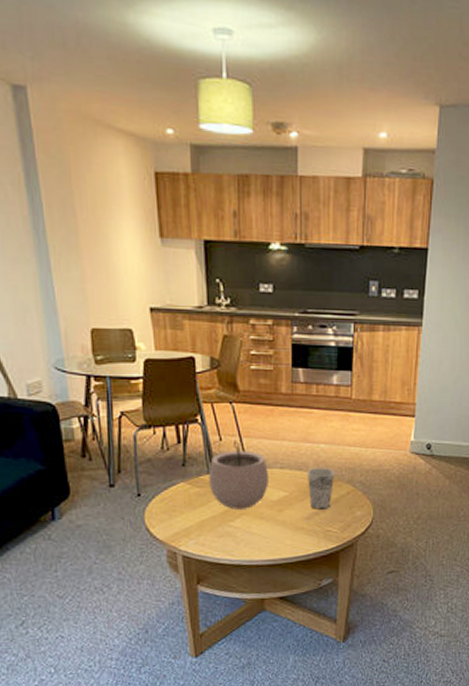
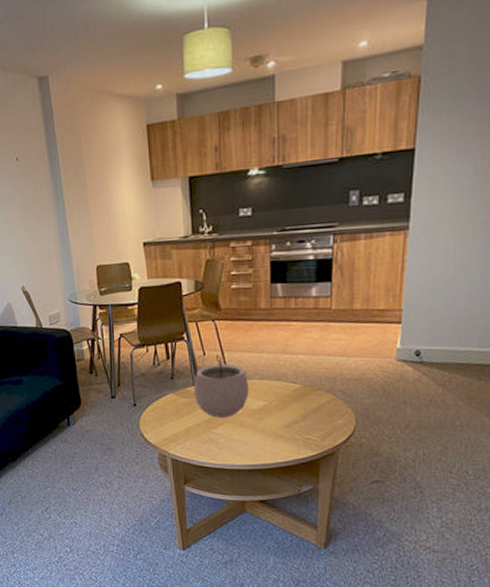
cup: present [308,468,335,510] -> none [287,378,315,418]

